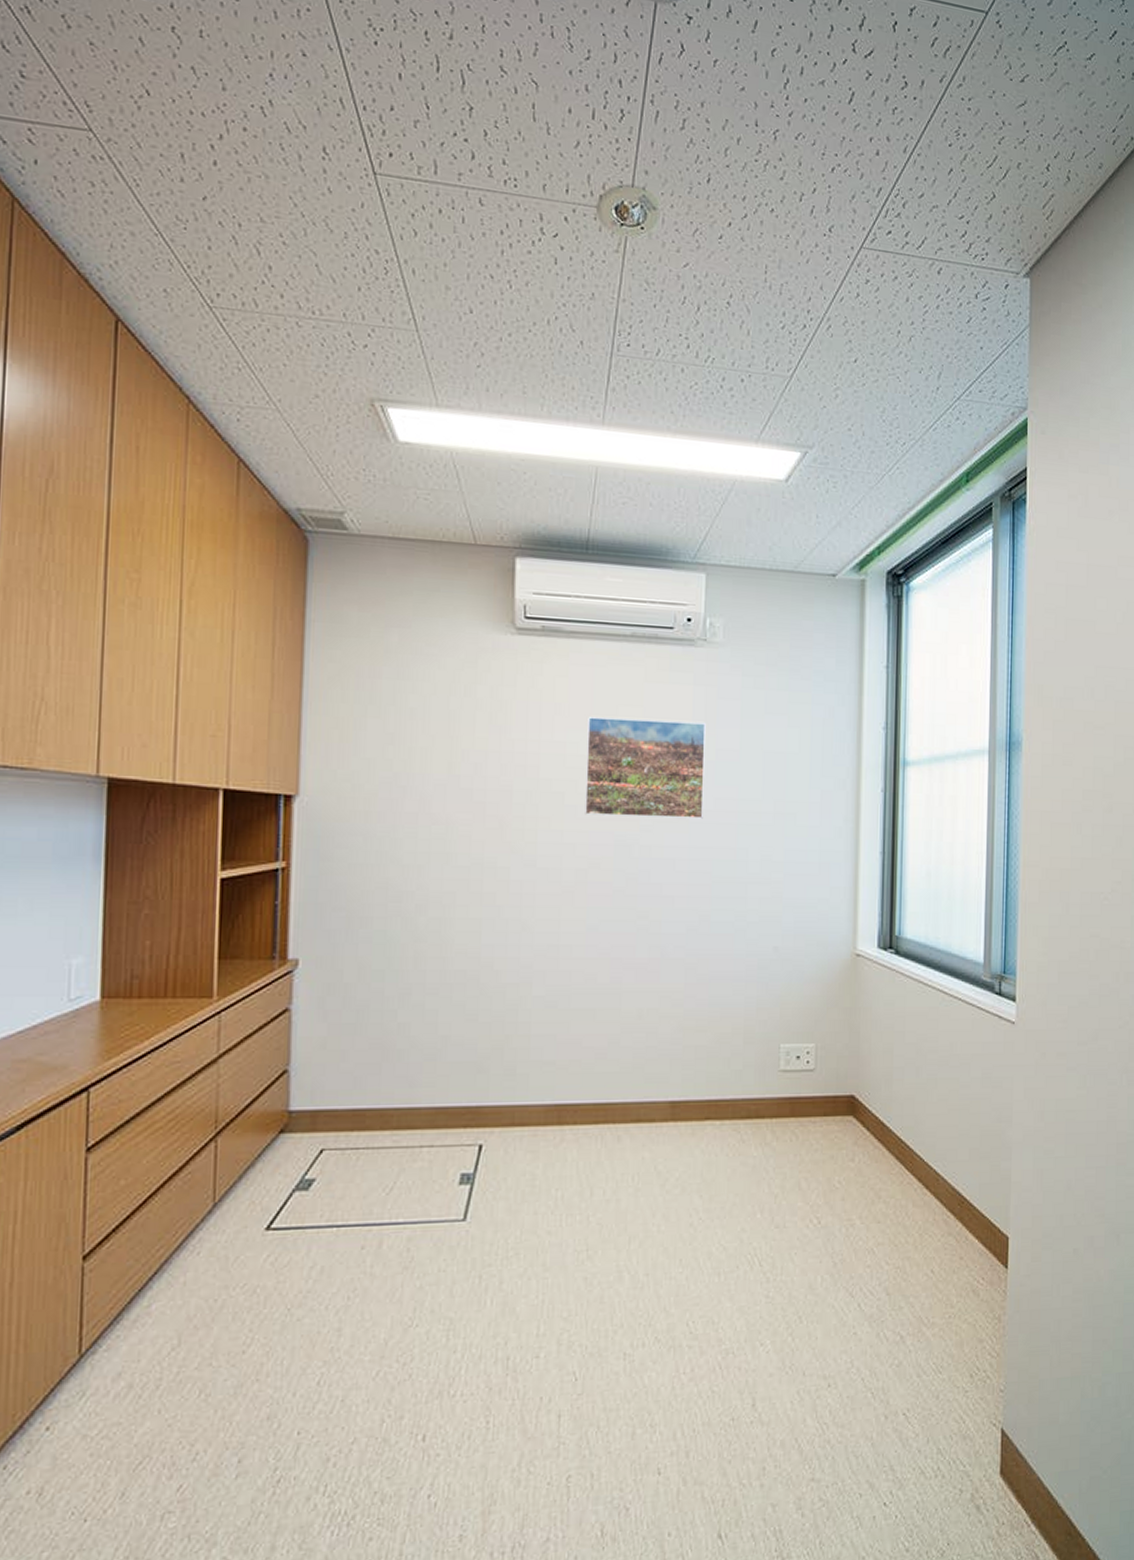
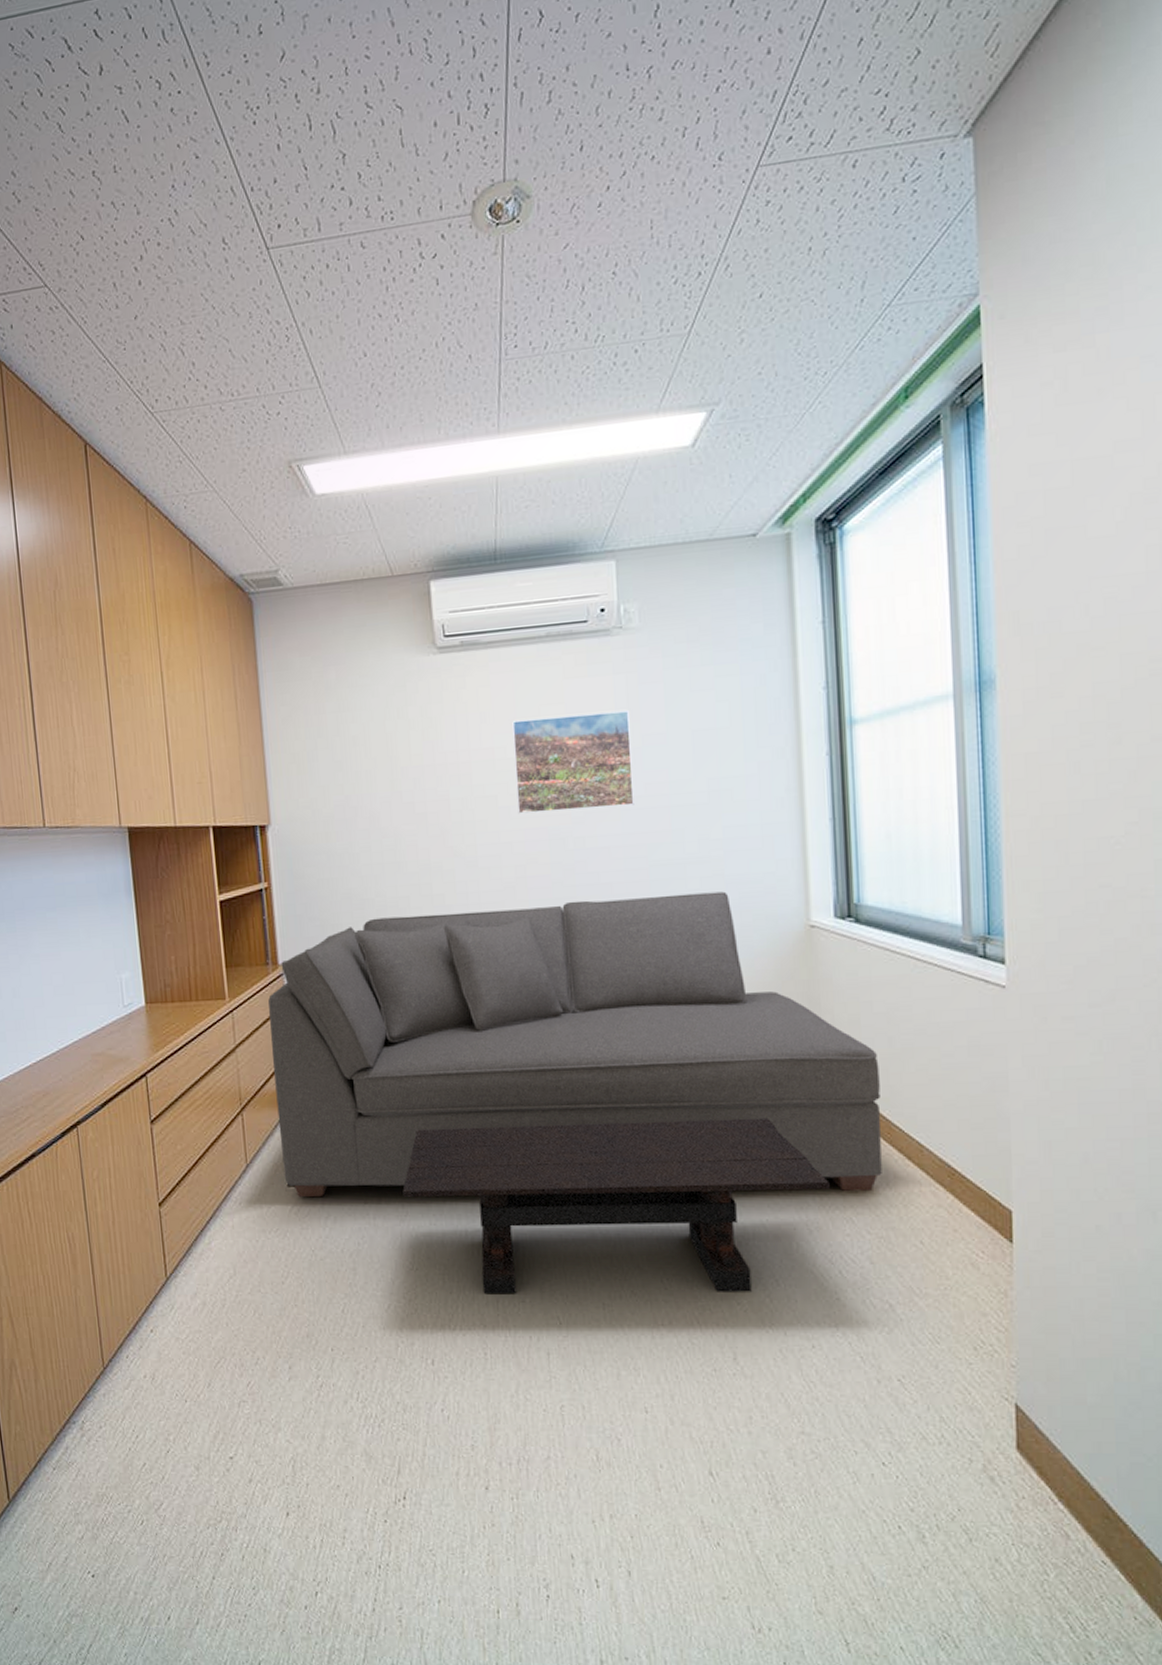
sofa: none [262,912,907,1244] -> present [268,891,882,1198]
coffee table: none [410,1146,856,1351] -> present [403,1117,830,1295]

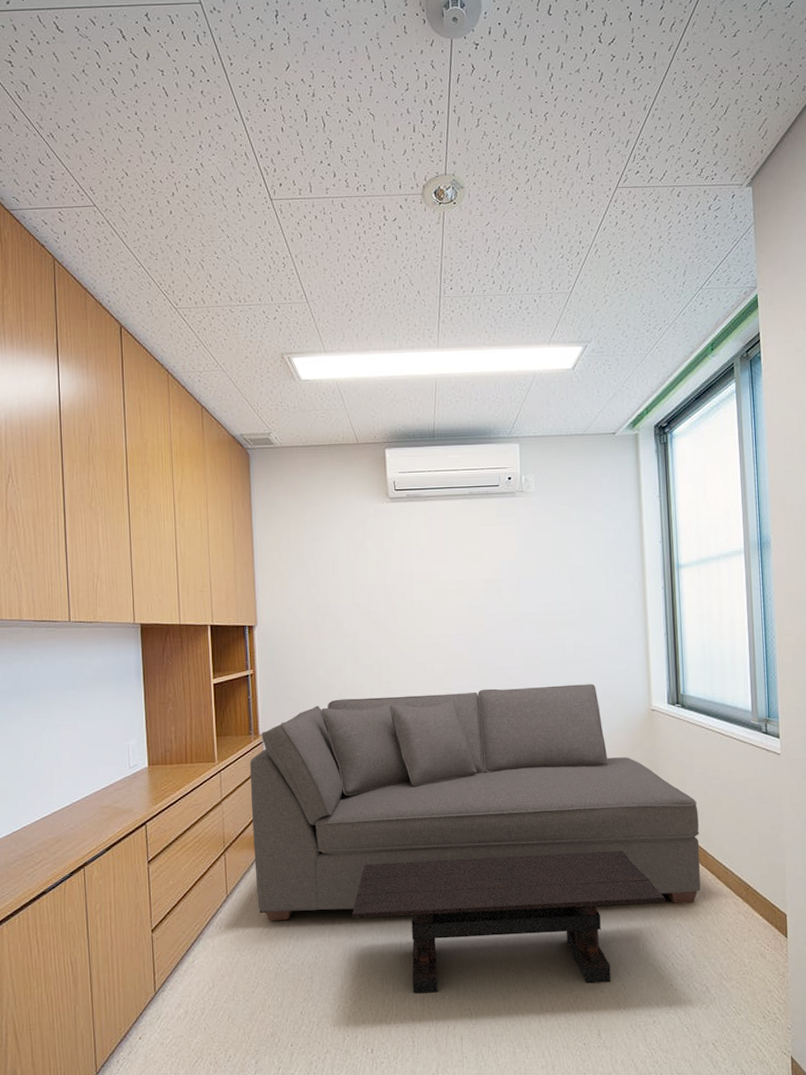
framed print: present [512,709,634,814] -> none [444,550,530,623]

